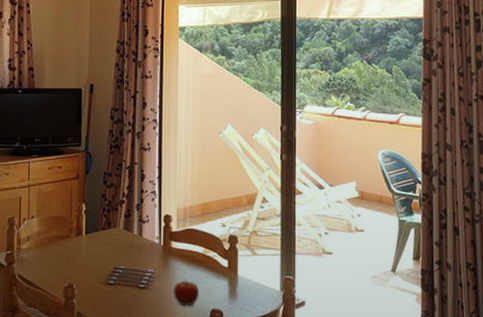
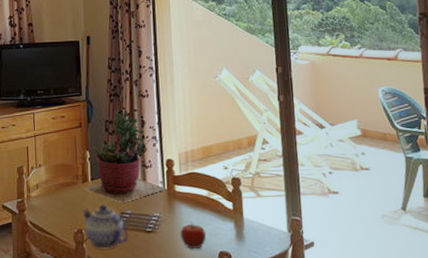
teapot: none [75,258,120,304] -> present [83,203,128,249]
succulent plant: none [77,163,162,259] -> present [84,110,166,204]

